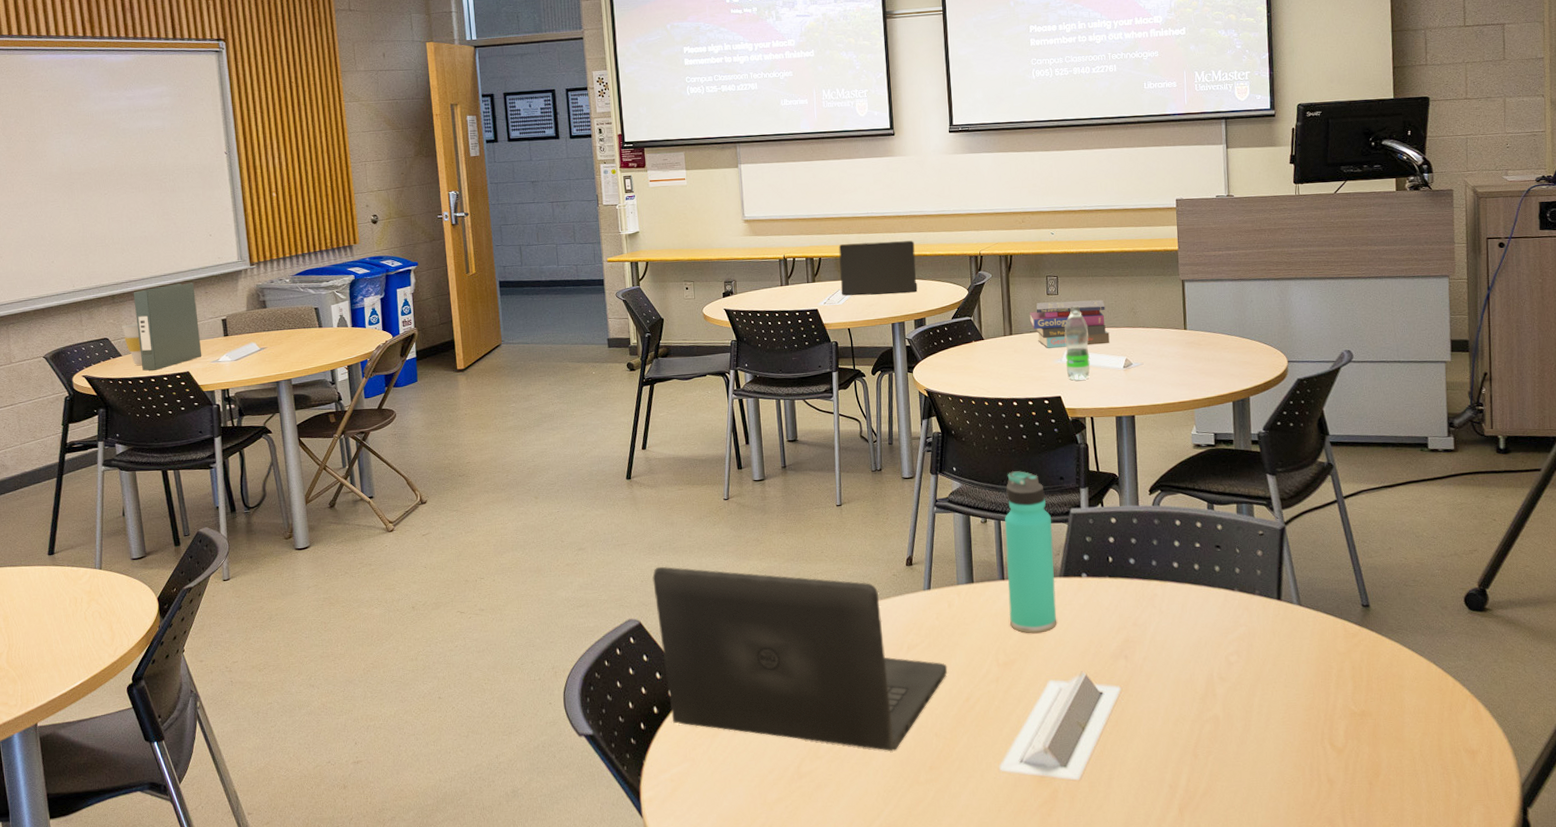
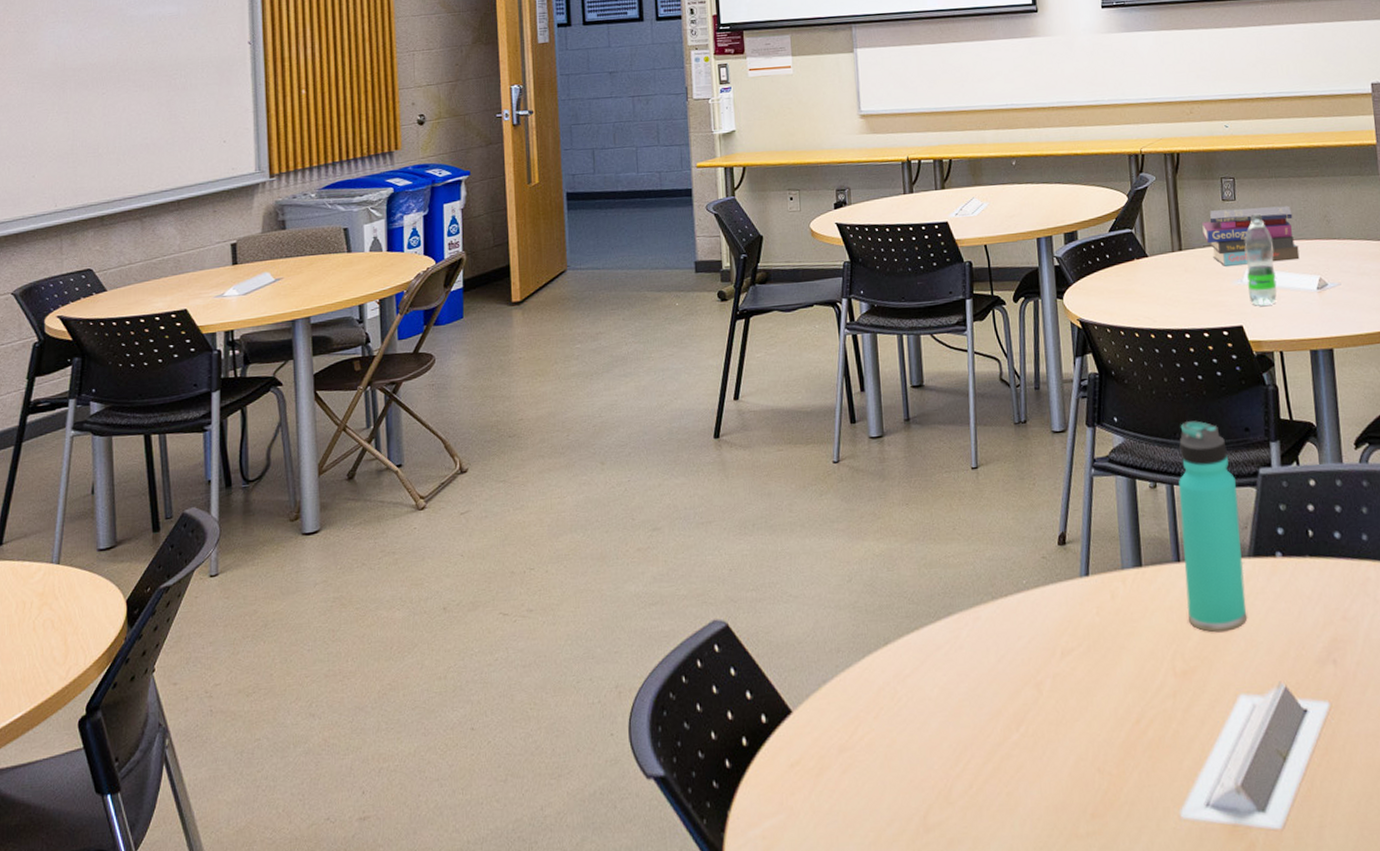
cup: present [122,324,143,366] -> none [110,251,132,303]
binder: present [133,282,202,371] -> none [126,199,204,309]
laptop: present [652,566,948,751] -> none [744,550,1112,793]
laptop: present [838,240,918,296] -> none [972,137,1067,206]

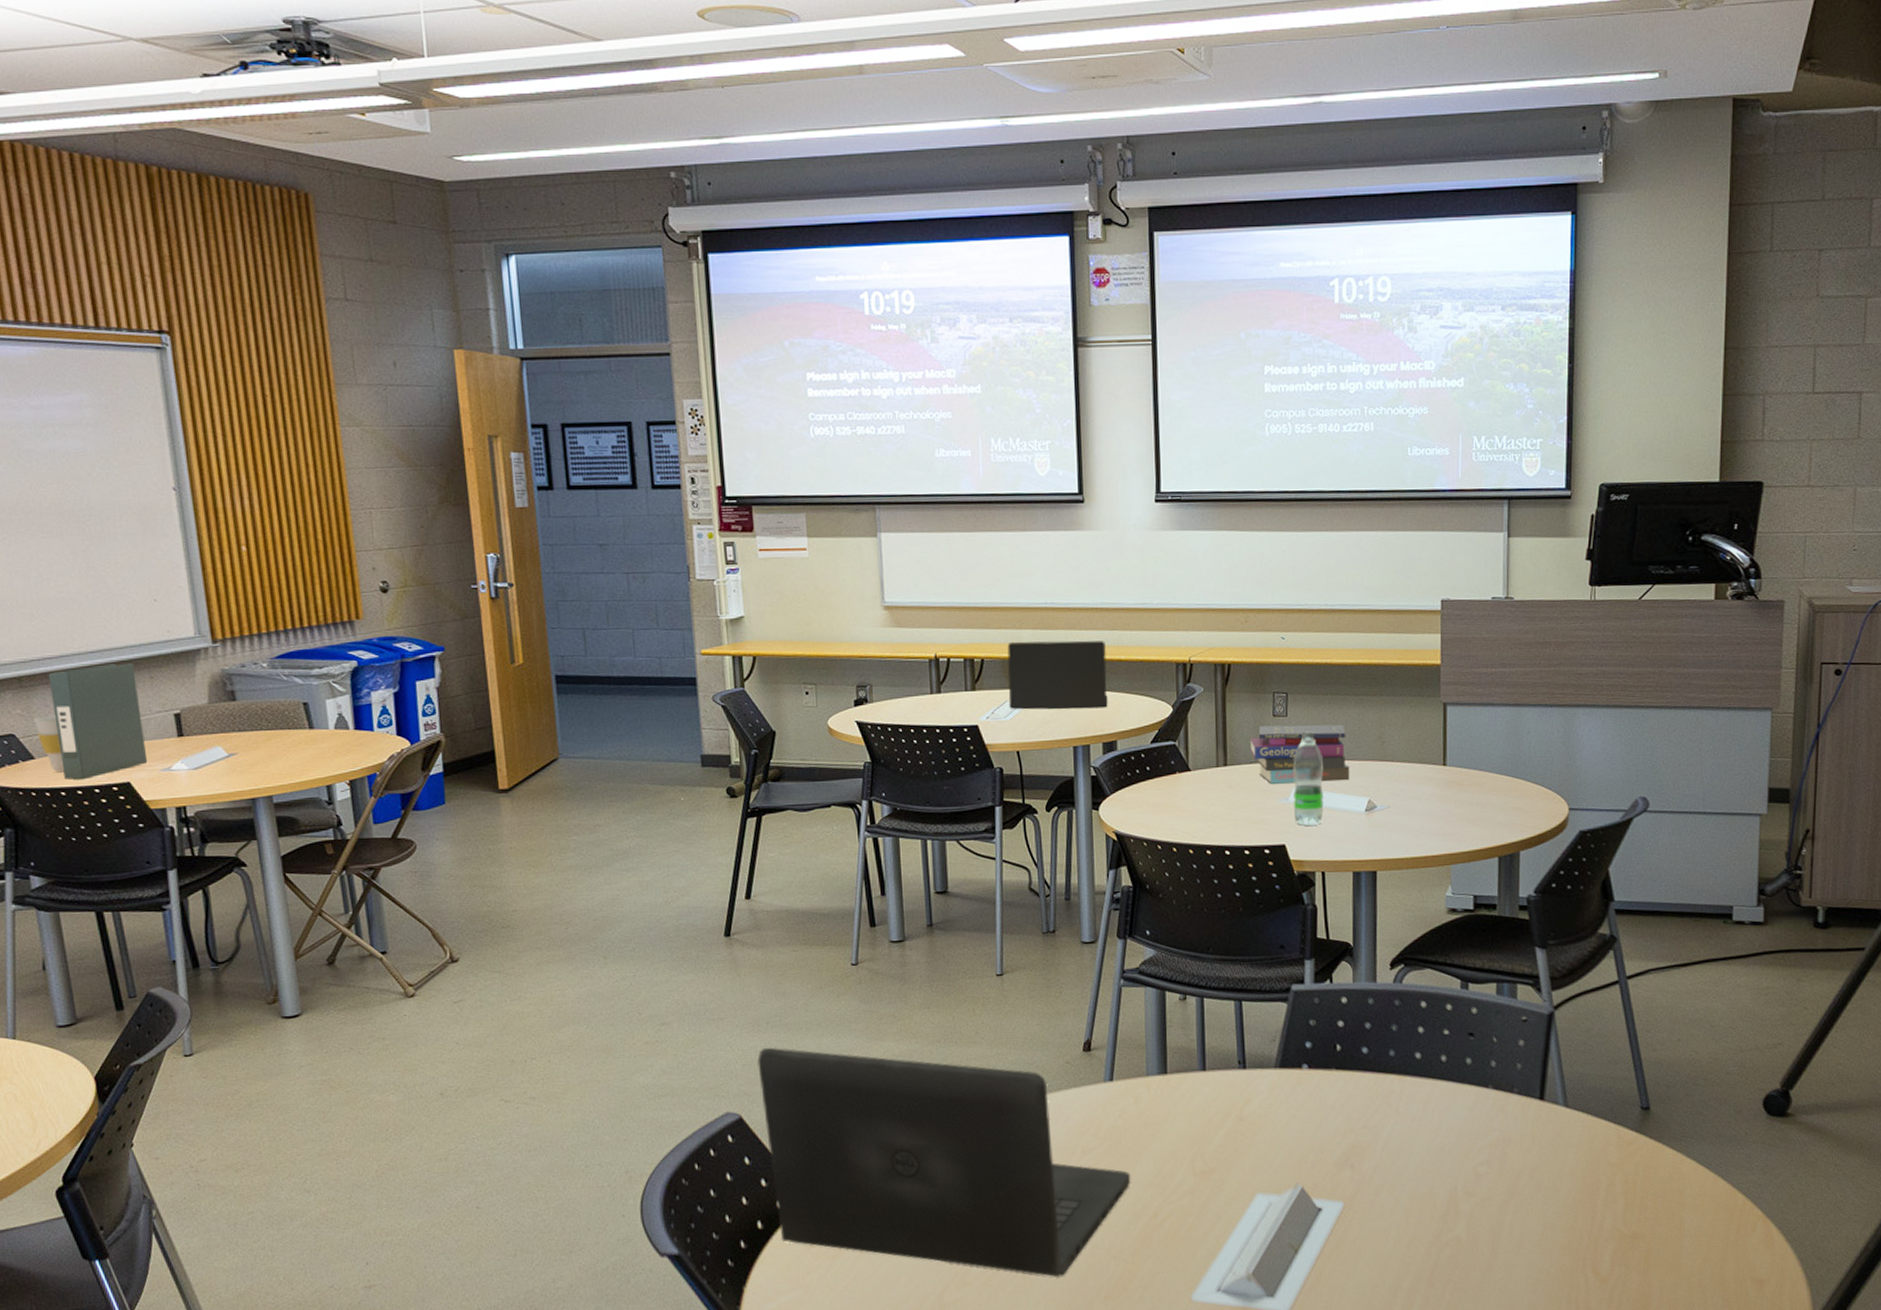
cup: none [110,251,132,303] -> present [34,716,65,773]
binder: none [126,199,204,309] -> present [48,663,148,780]
laptop: none [744,550,1112,793] -> present [757,1047,1131,1277]
laptop: none [972,137,1067,206] -> present [1007,640,1108,710]
thermos bottle: present [1179,420,1247,633] -> none [1208,936,1270,1137]

